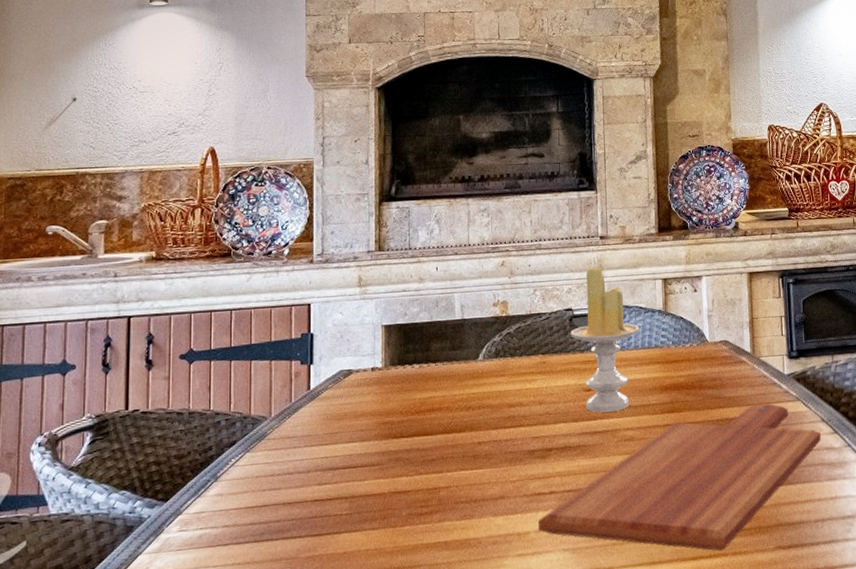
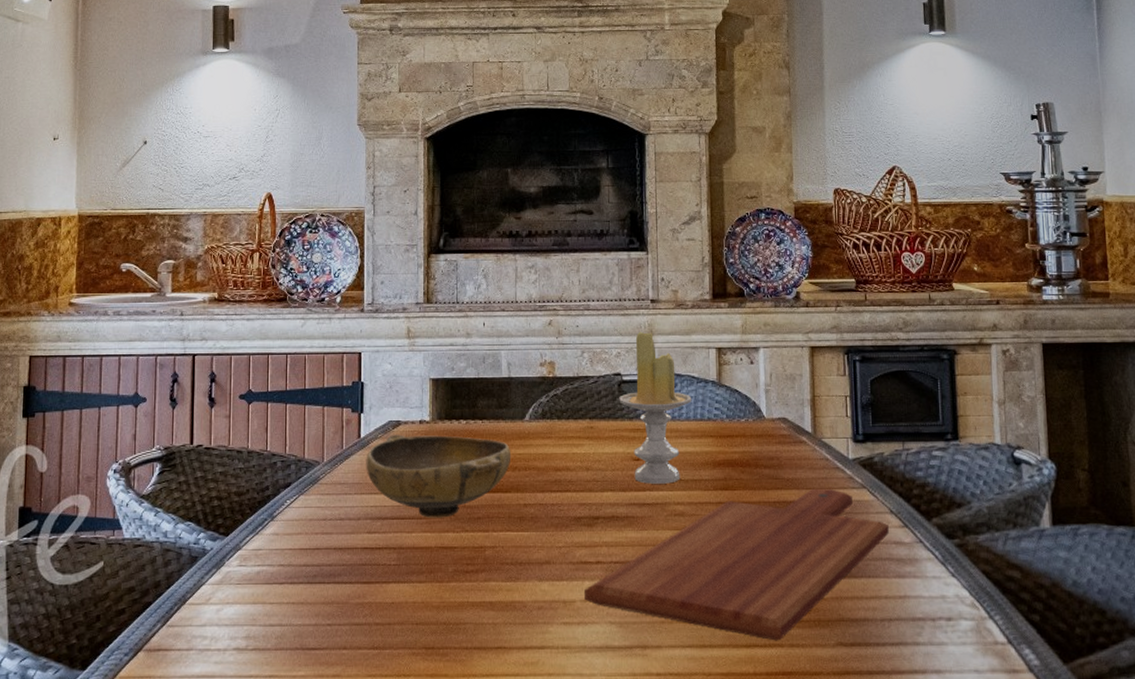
bowl: none [316,380,465,464] -> present [366,434,512,518]

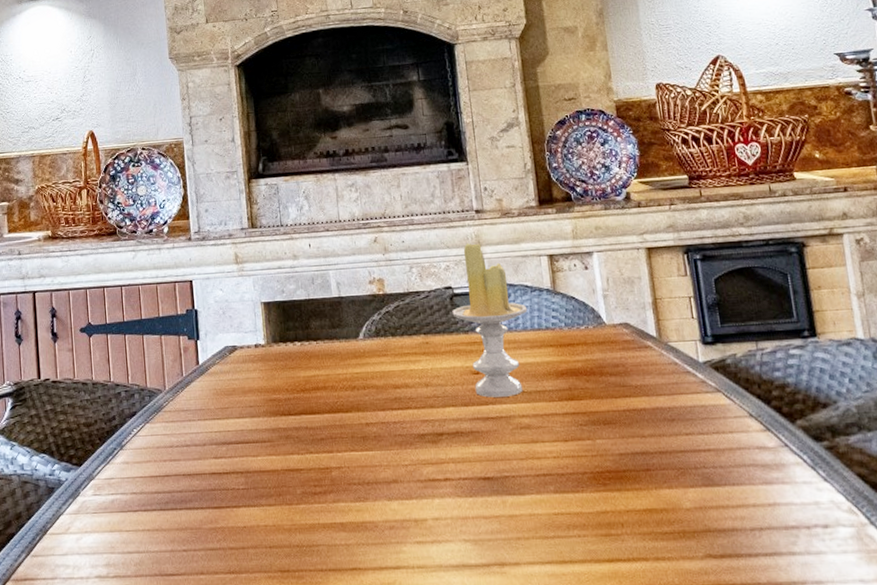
bowl: present [366,434,512,518] -> none [206,358,349,441]
cutting board: present [584,488,889,641] -> none [435,394,750,555]

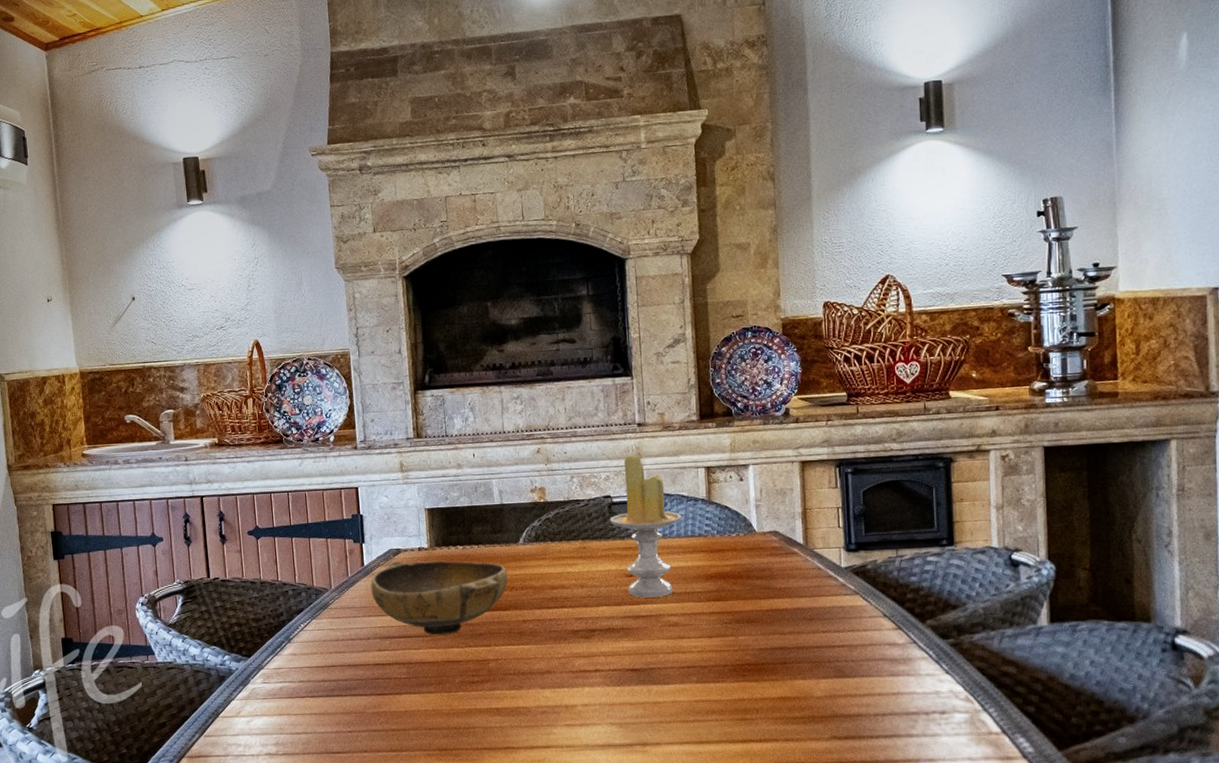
bowl: none [206,358,349,441] -> present [370,560,508,636]

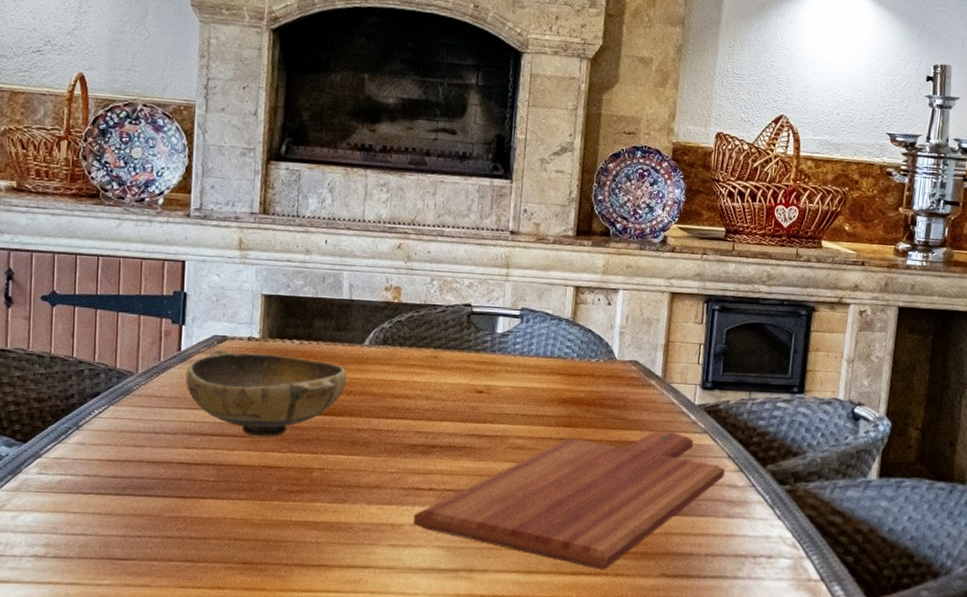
cutting board: none [585,596,882,736] -> present [414,430,725,570]
candle: present [610,454,682,598] -> none [467,262,544,417]

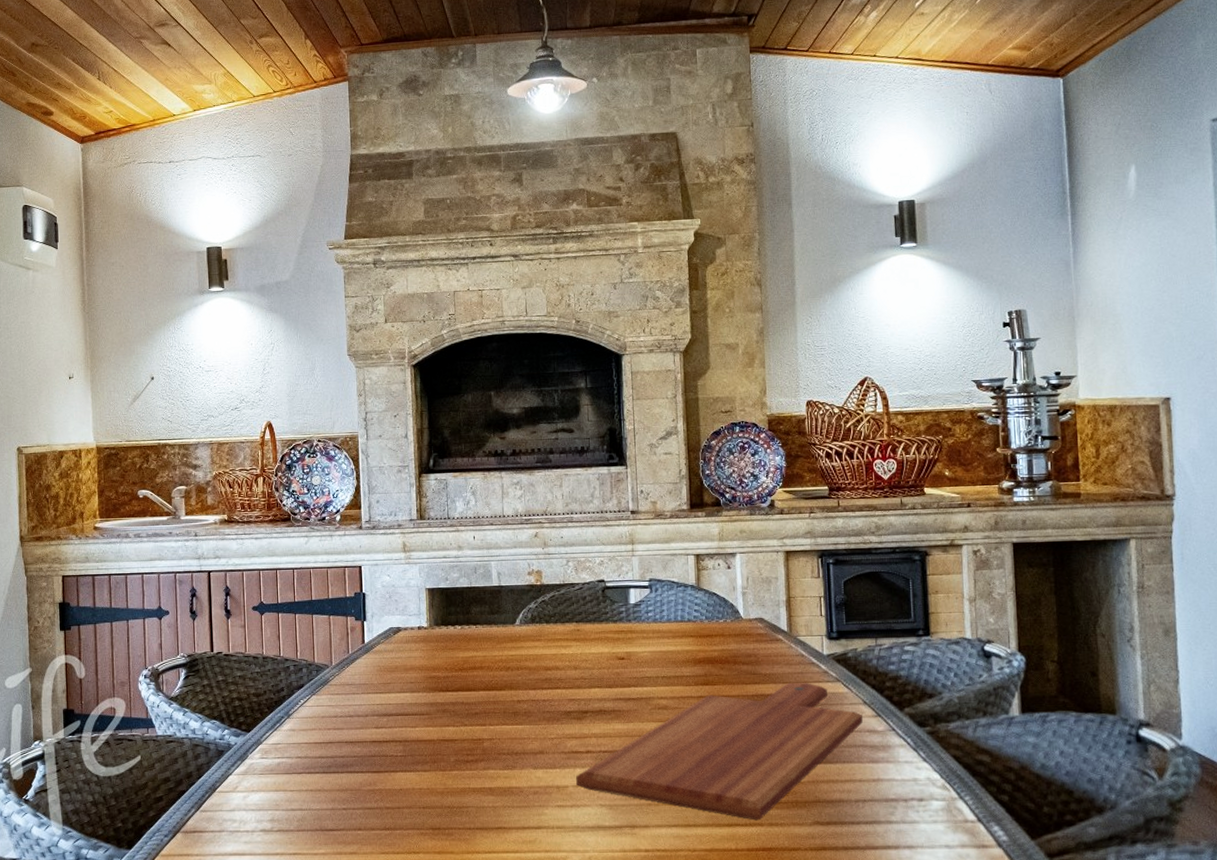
bowl: present [185,350,347,438] -> none [370,640,505,714]

